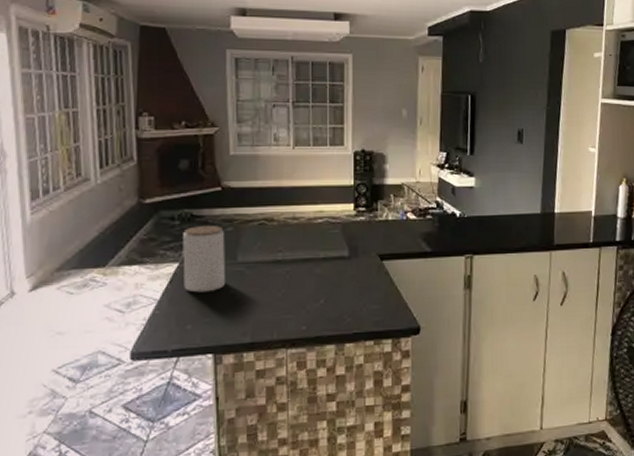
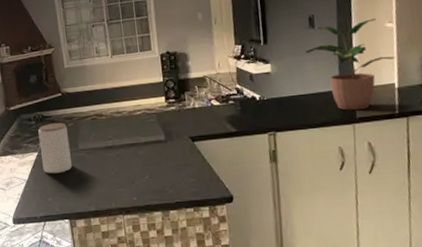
potted plant: none [511,141,595,236] -> present [305,18,396,110]

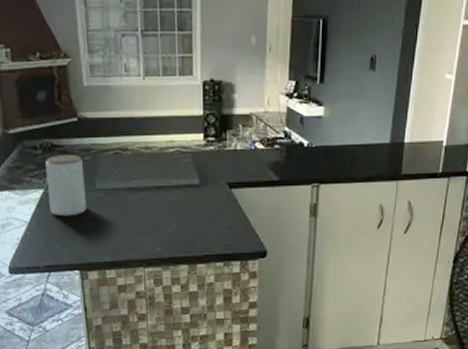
potted plant: present [305,18,396,110] -> none [362,67,449,166]

